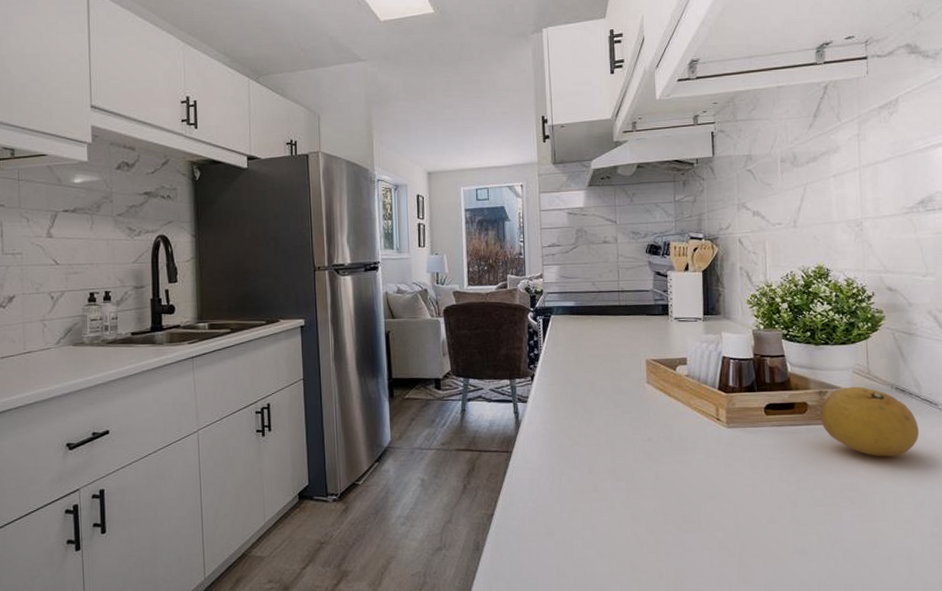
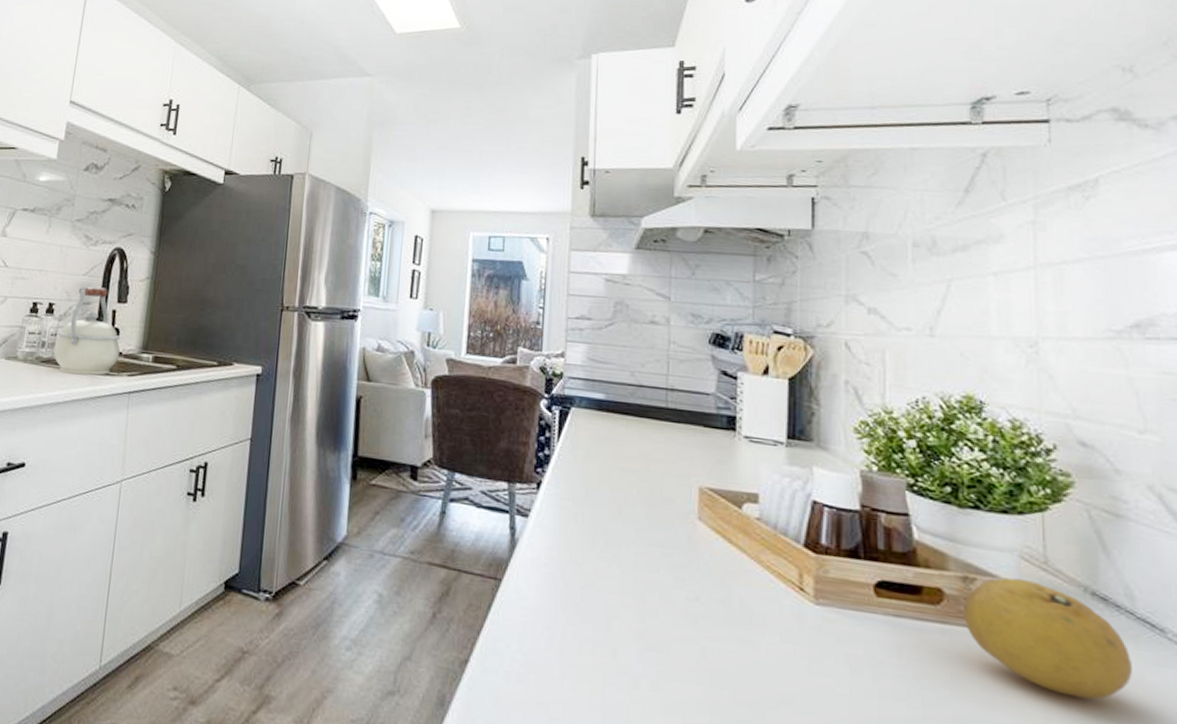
kettle: none [117,271,179,350] -> present [53,285,121,376]

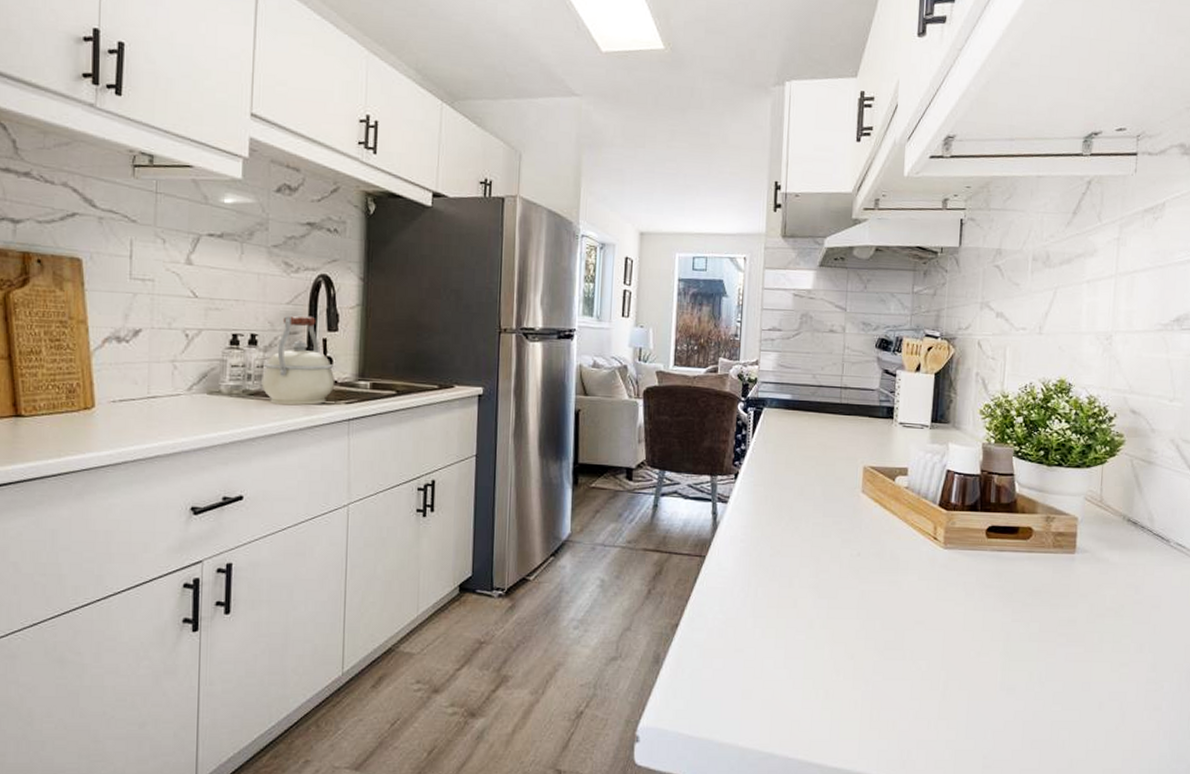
fruit: present [964,577,1132,700] -> none [1044,514,1147,593]

